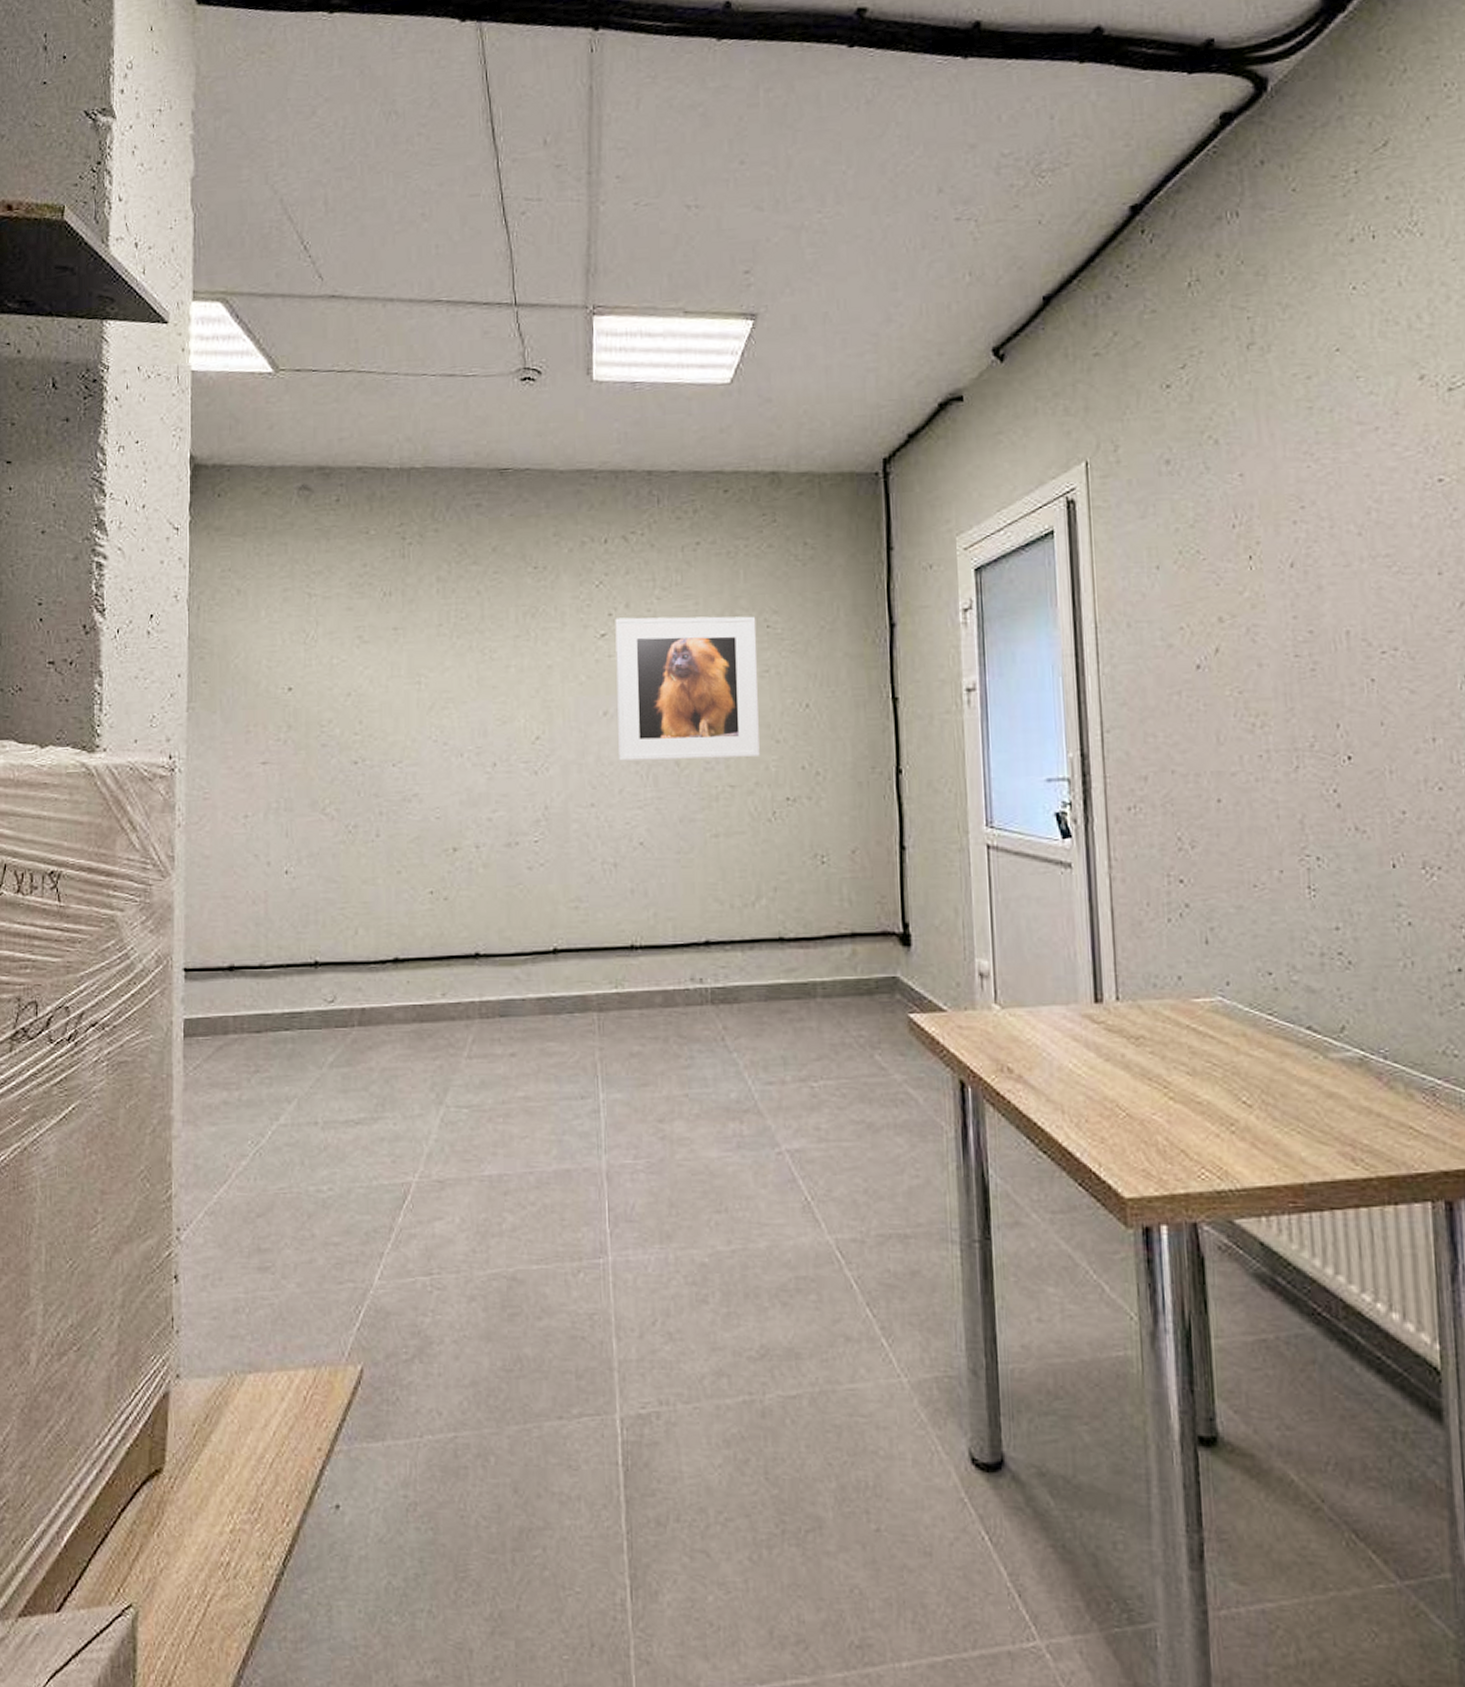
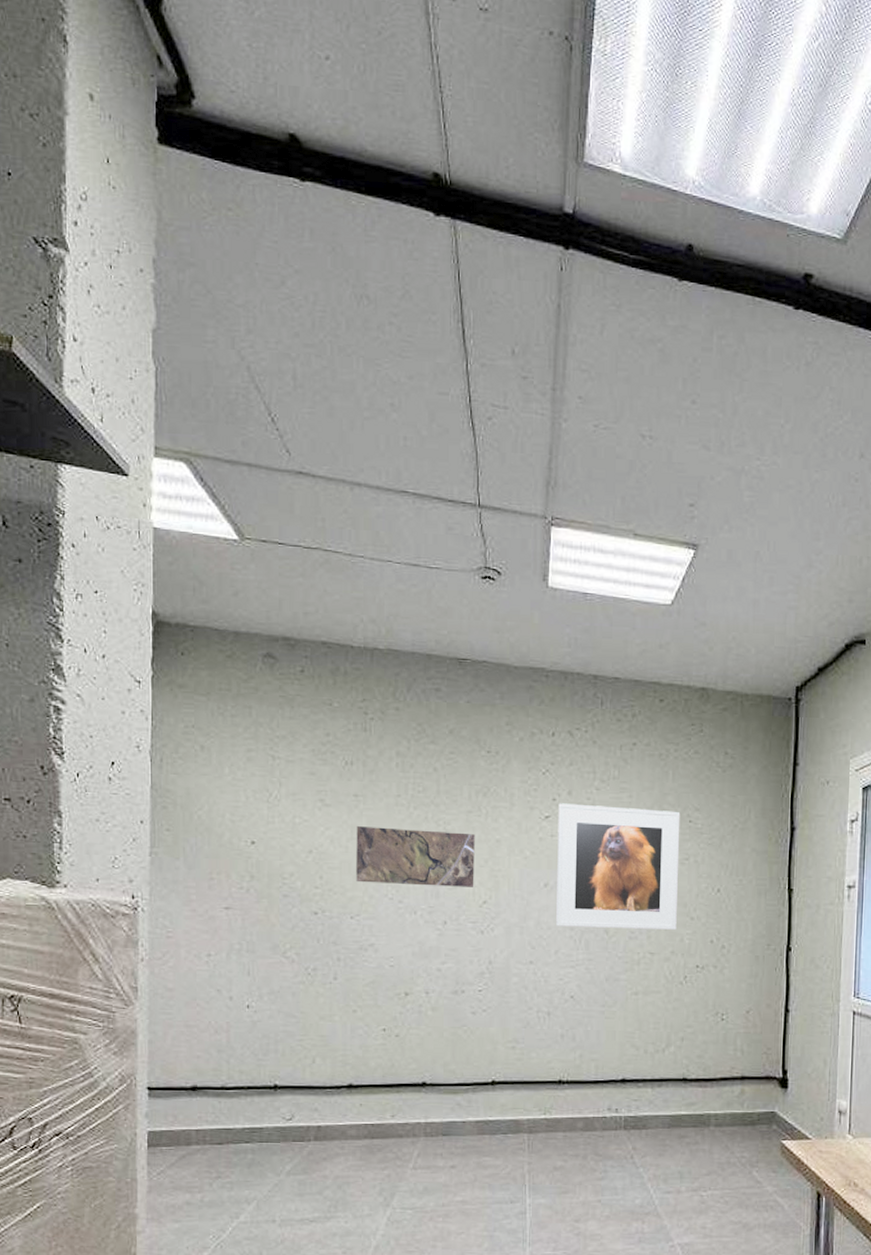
map: none [396,660,525,725] -> present [356,826,475,887]

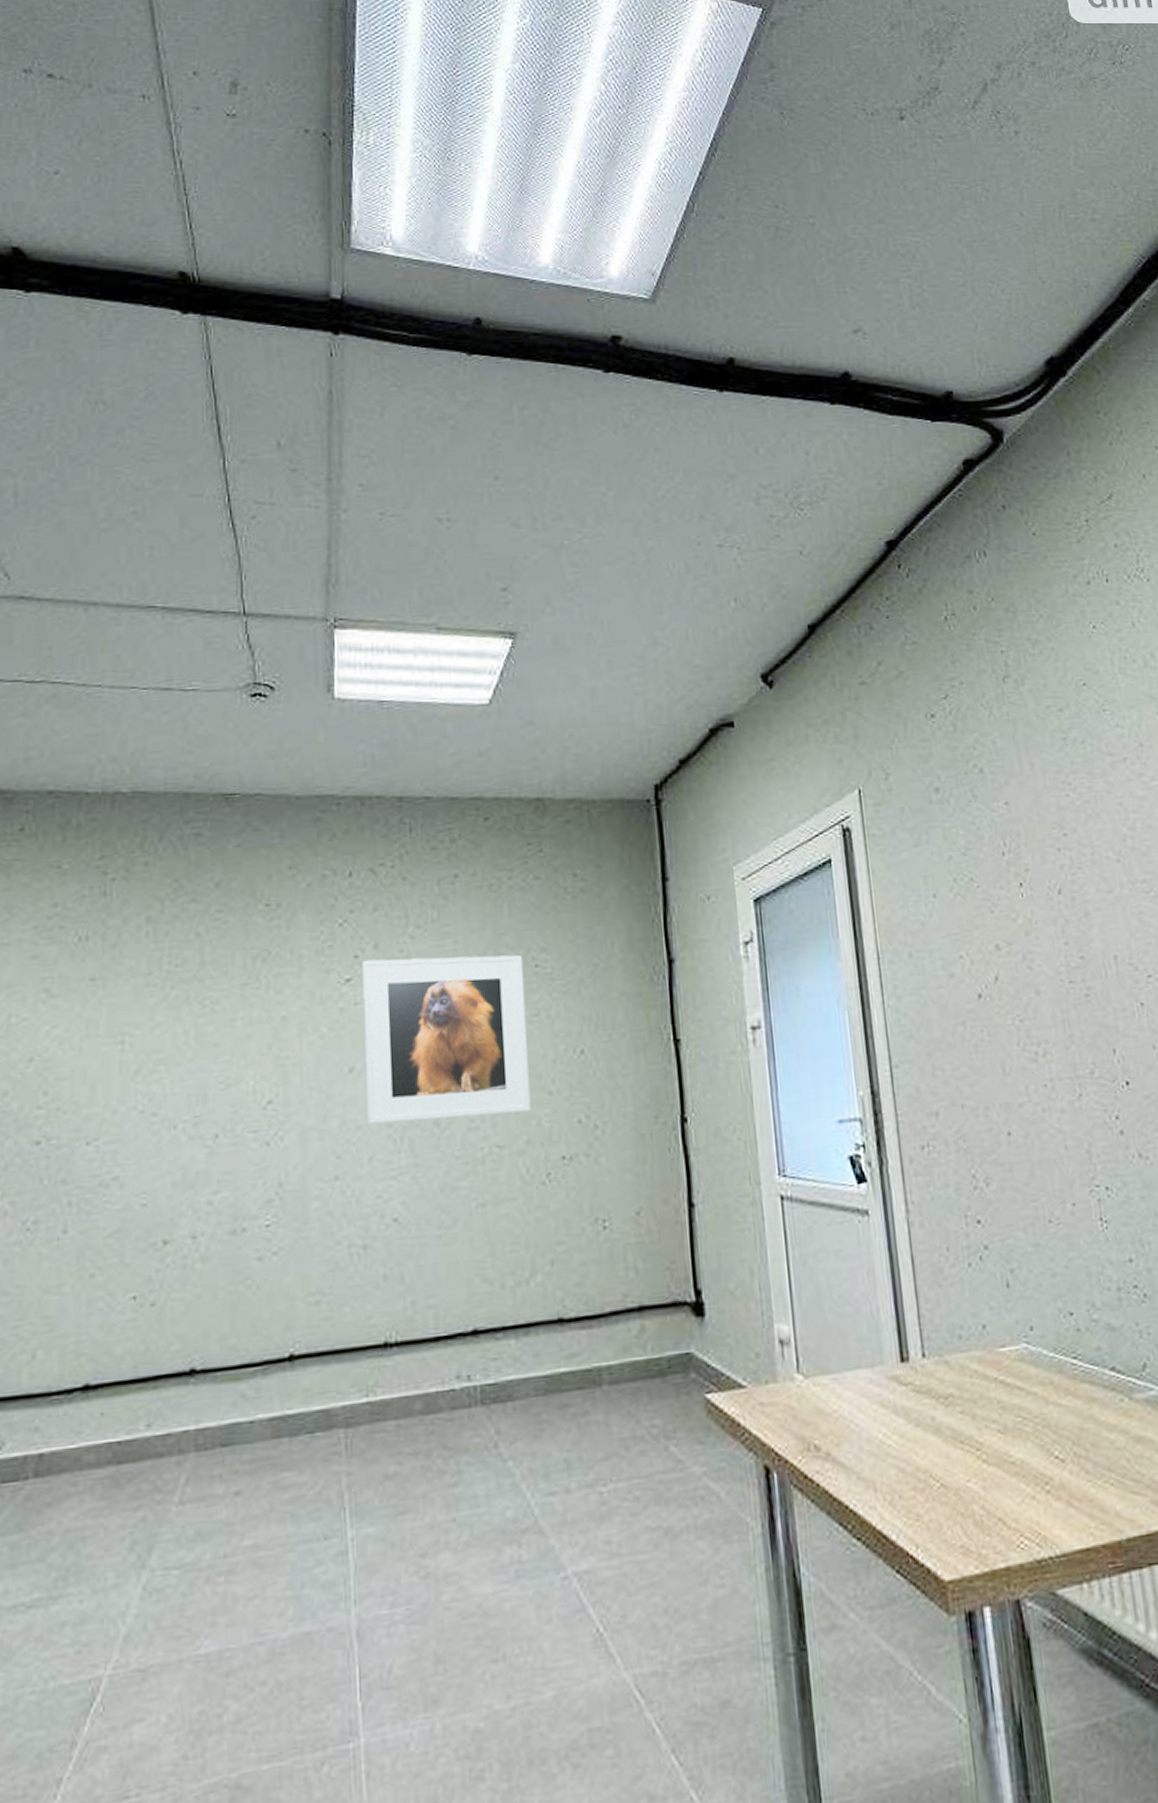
map: present [356,826,475,887] -> none [93,1012,255,1095]

